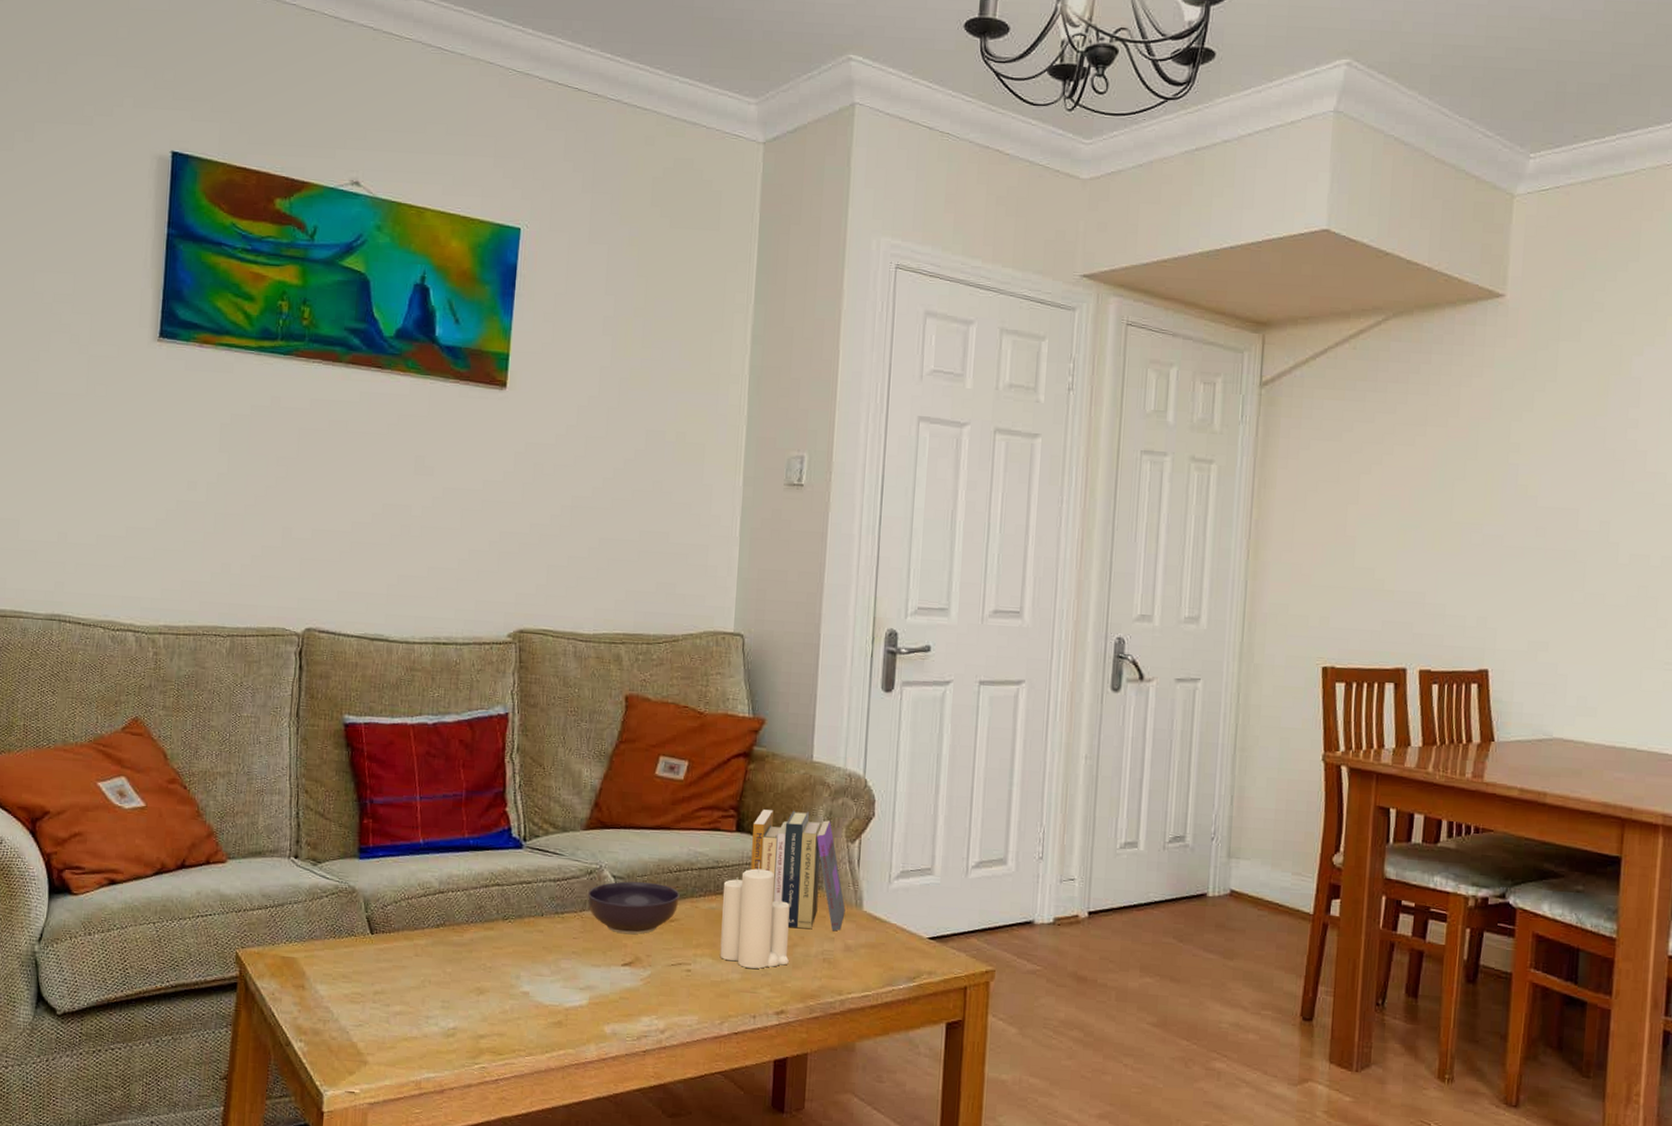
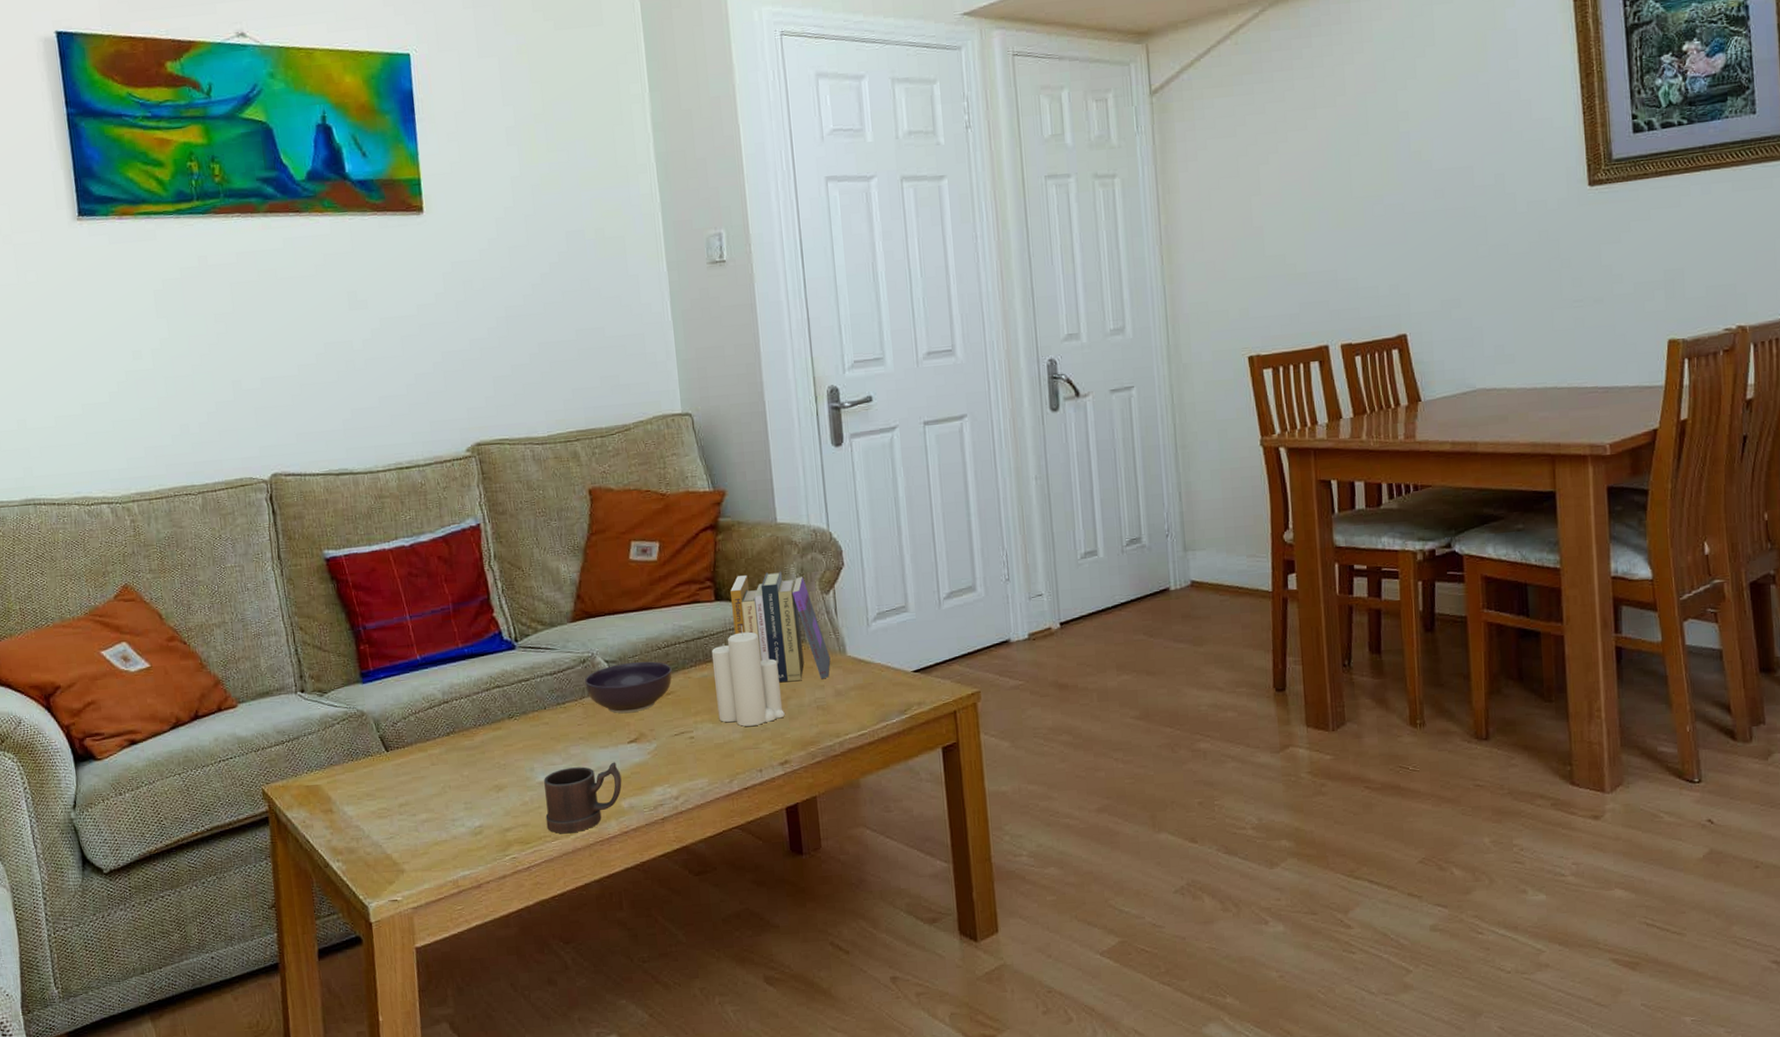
mug: none [523,981,609,1051] -> present [544,762,622,834]

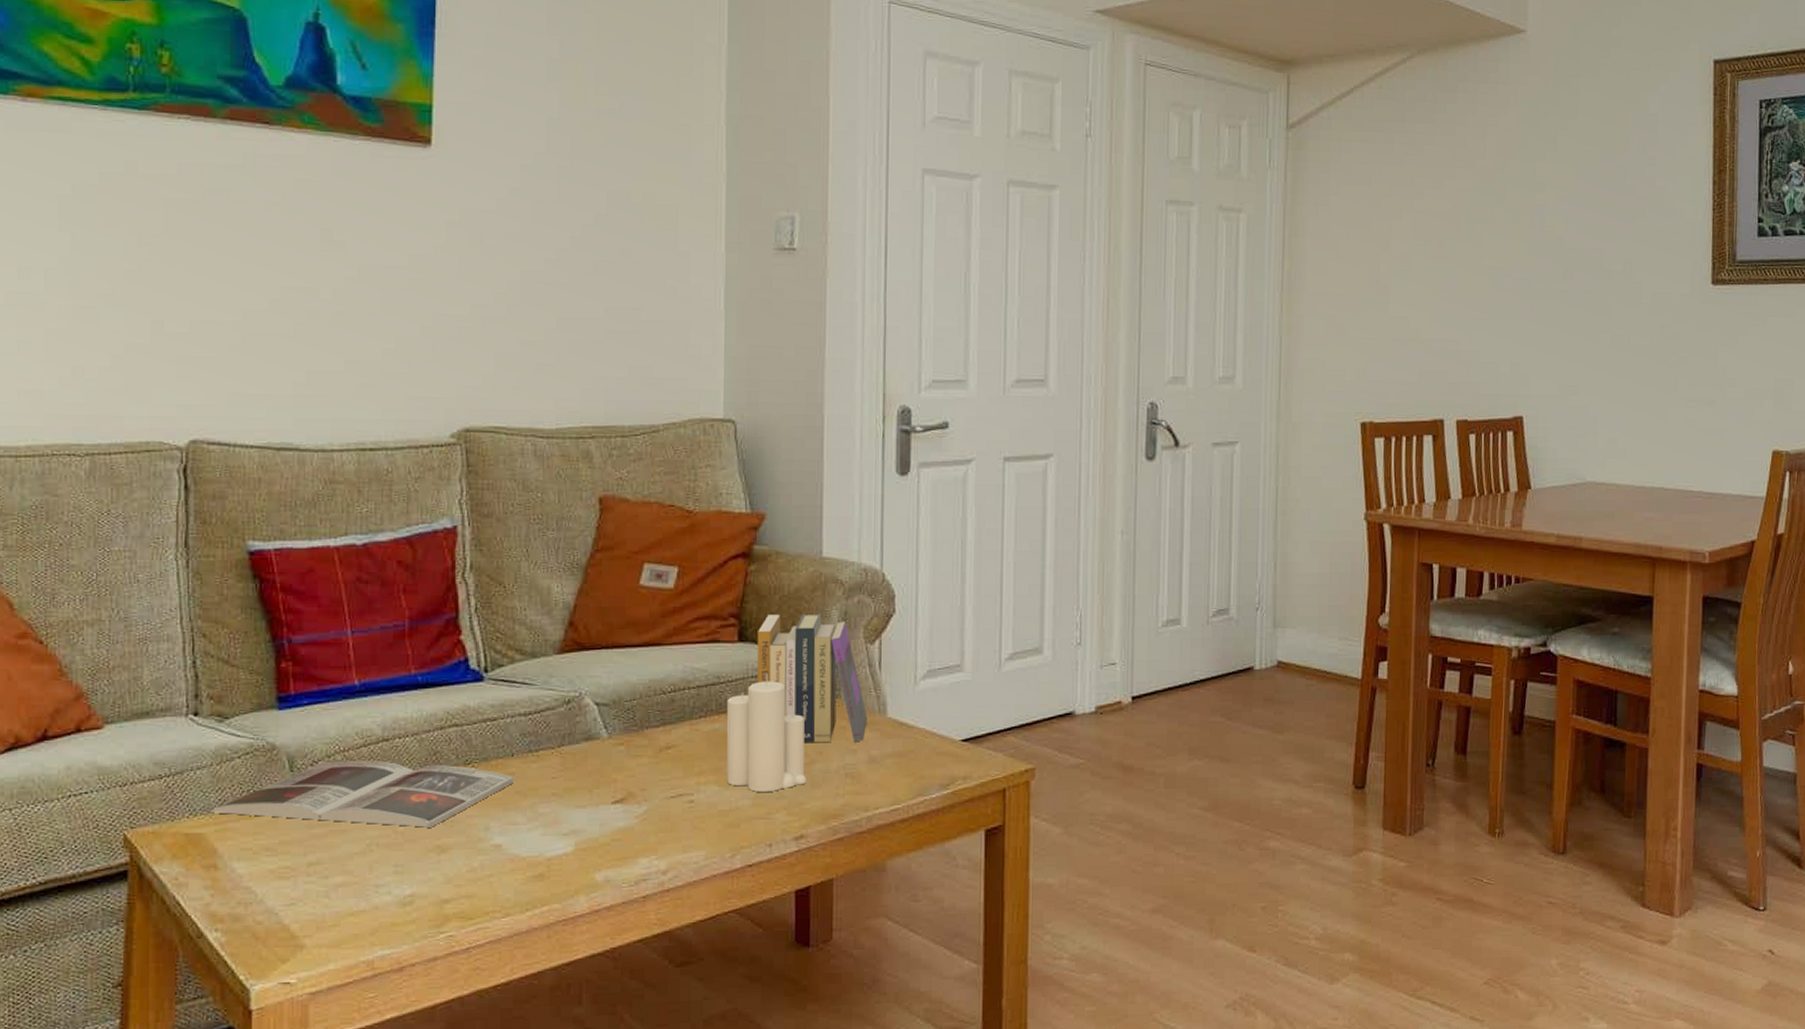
magazine: none [322,719,551,771] -> present [210,760,517,828]
mug: present [544,762,622,834] -> none [497,825,599,910]
bowl: present [584,661,672,714] -> none [566,706,676,768]

